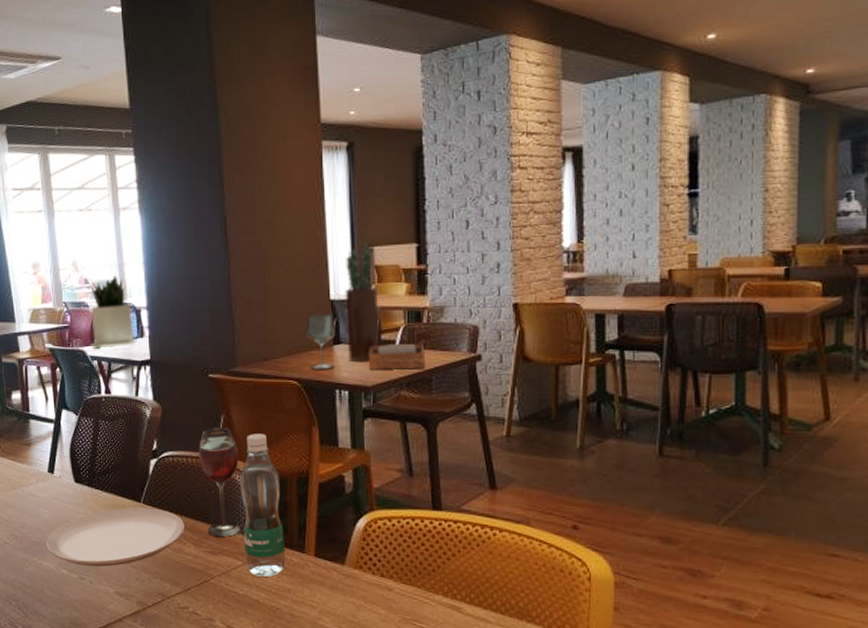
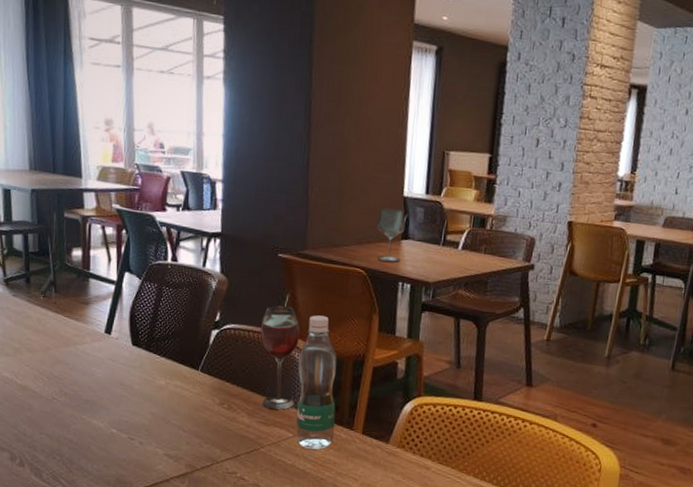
plate: present [46,507,184,567] -> none [97,374,240,429]
planter: present [88,276,137,349] -> none [159,144,210,217]
vase: present [345,235,381,363] -> none [414,140,449,260]
napkin holder: present [369,343,425,370] -> none [432,244,485,272]

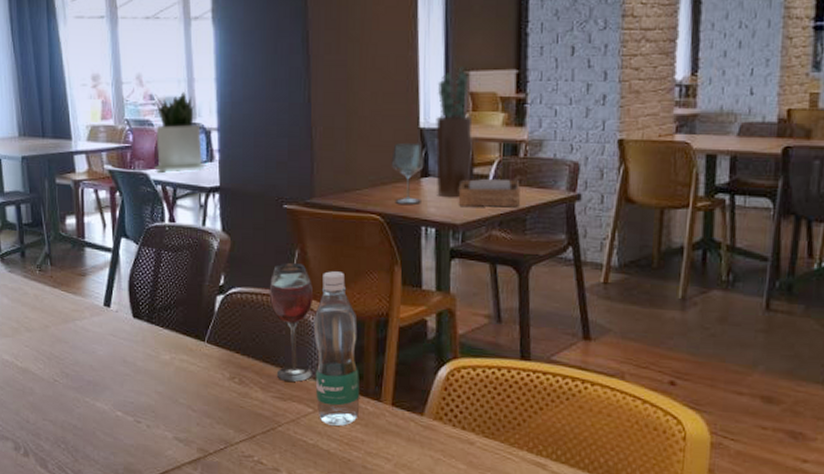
planter: none [159,144,210,217] -> present [153,92,206,173]
vase: none [414,140,449,260] -> present [435,59,473,198]
napkin holder: none [432,244,485,272] -> present [459,178,520,208]

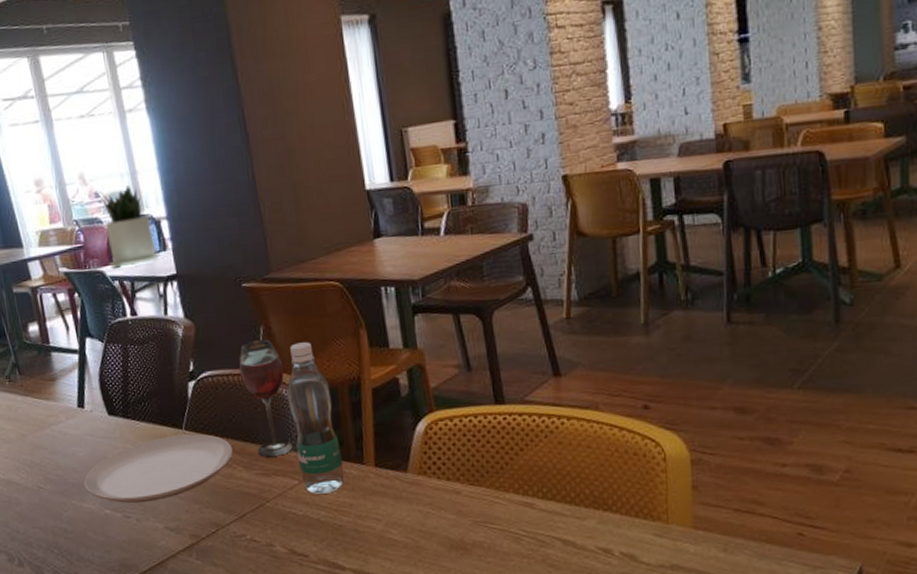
plate: none [100,346,251,410] -> present [84,433,233,503]
wine glass: present [391,142,424,204] -> none [342,205,377,268]
vase: present [435,59,473,198] -> none [377,116,425,256]
napkin holder: present [459,178,520,208] -> none [413,228,474,262]

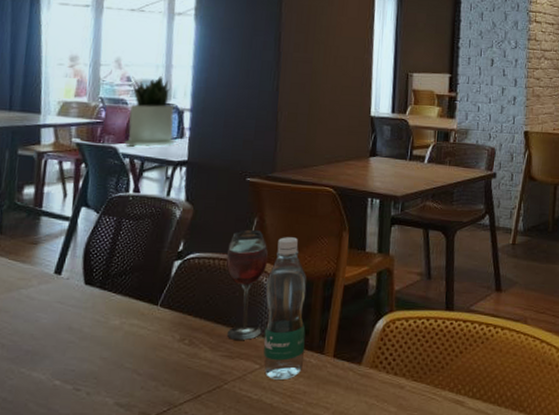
plate: present [84,433,233,503] -> none [39,310,203,375]

